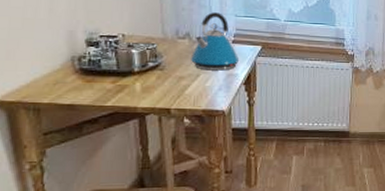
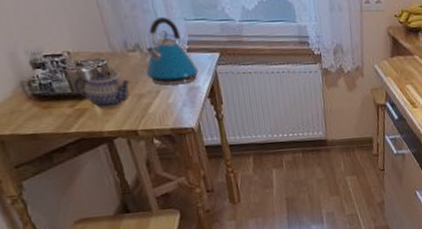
teapot: none [121,54,175,86] -> present [74,71,132,108]

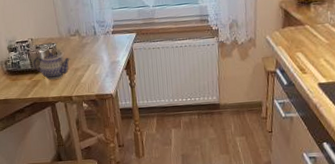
kettle: present [146,17,198,86] -> none [82,8,119,61]

